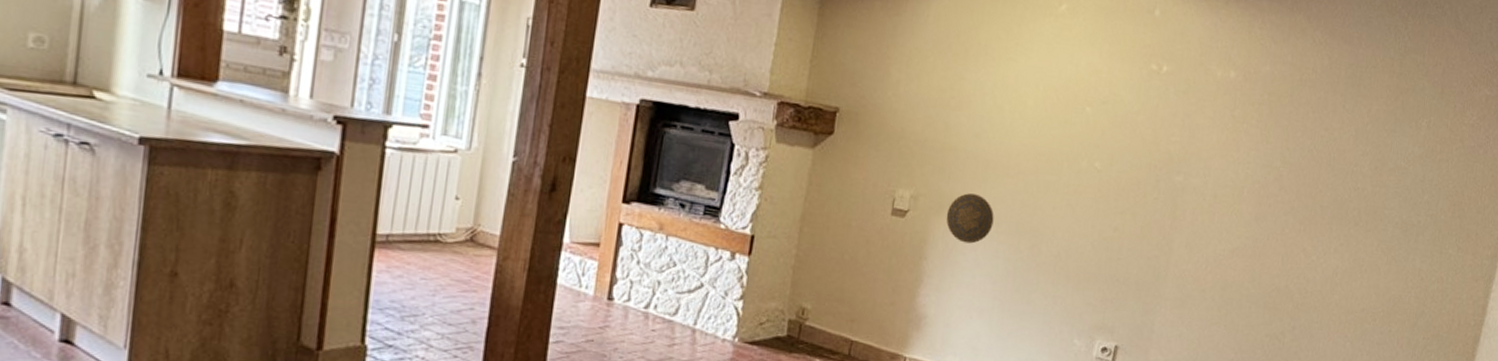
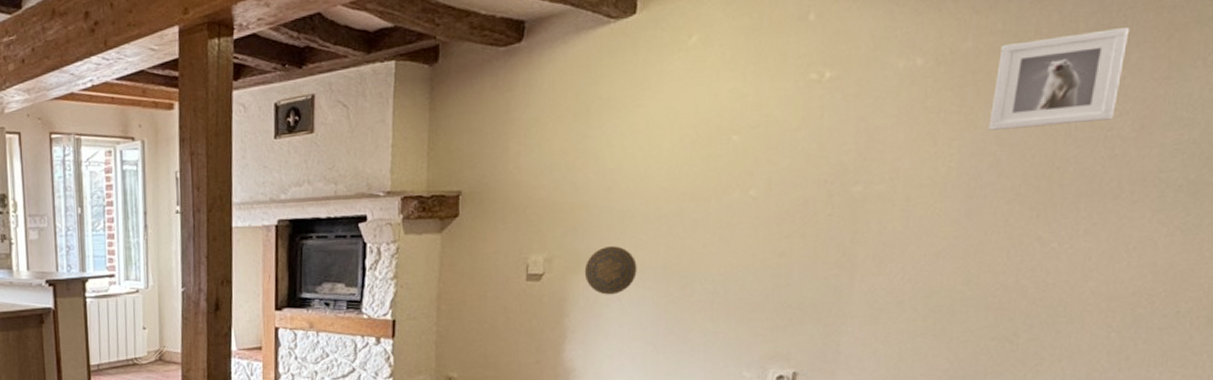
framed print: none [1276,75,1373,158] -> present [988,27,1130,130]

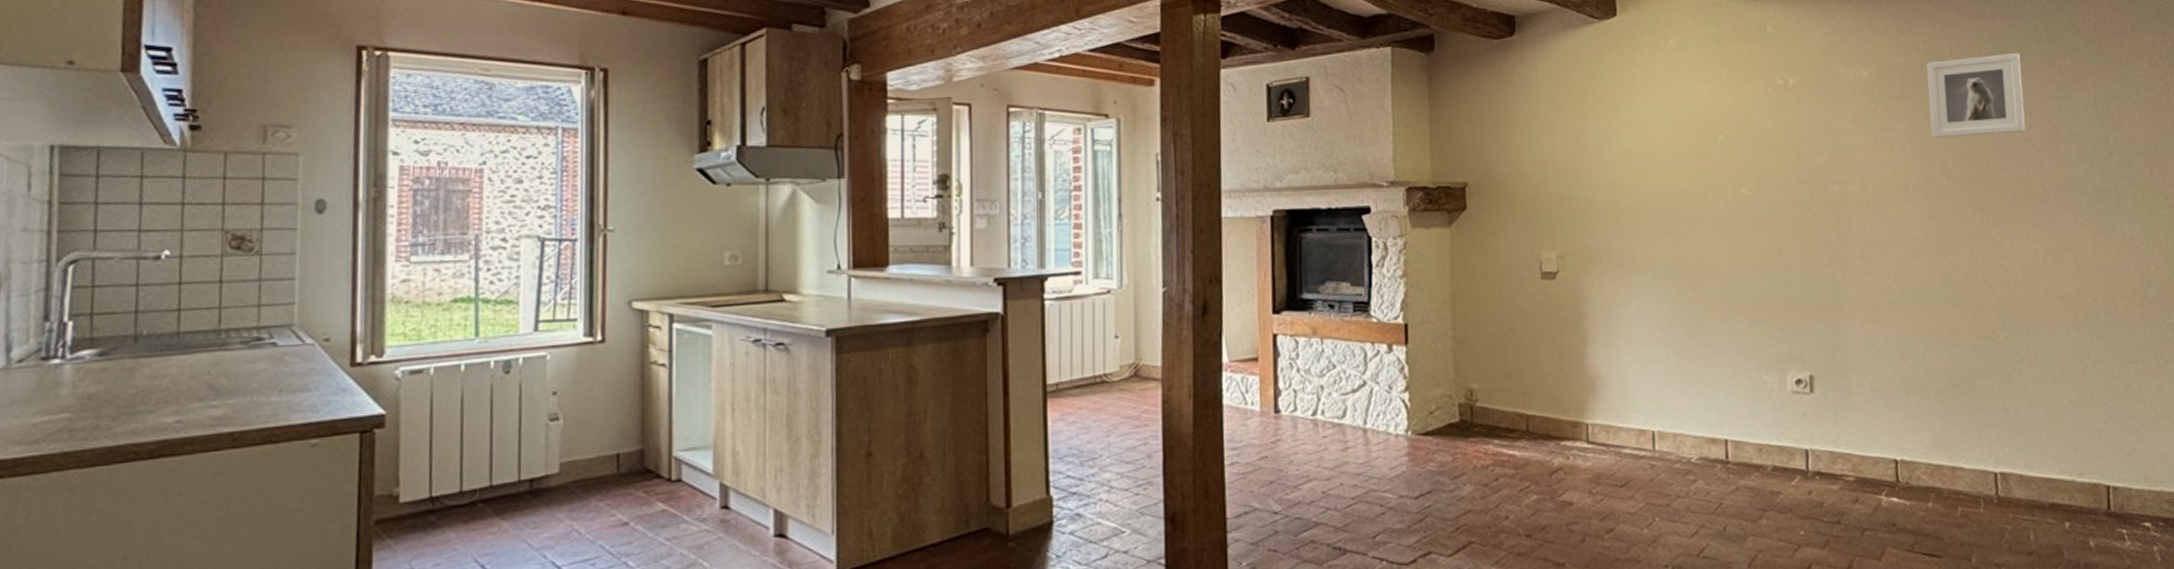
decorative plate: present [584,246,637,295] -> none [1597,243,1649,295]

